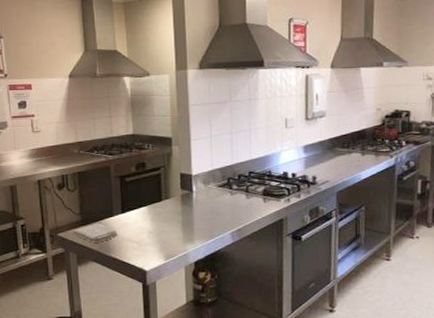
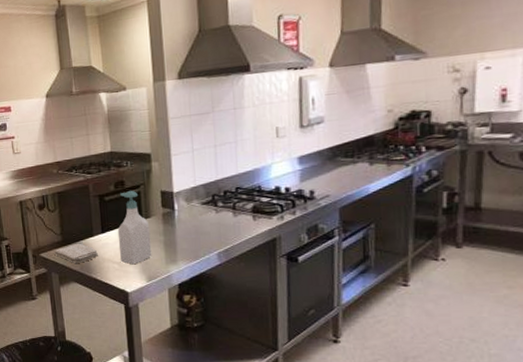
soap bottle: none [137,173,170,244] -> present [117,191,152,265]

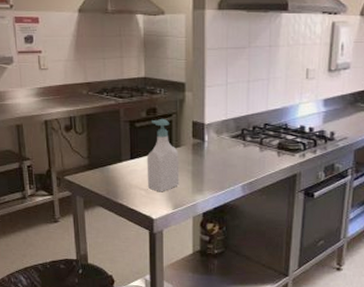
washcloth: present [54,243,99,264] -> none [80,168,127,189]

